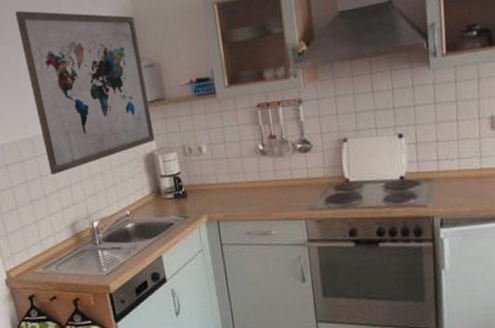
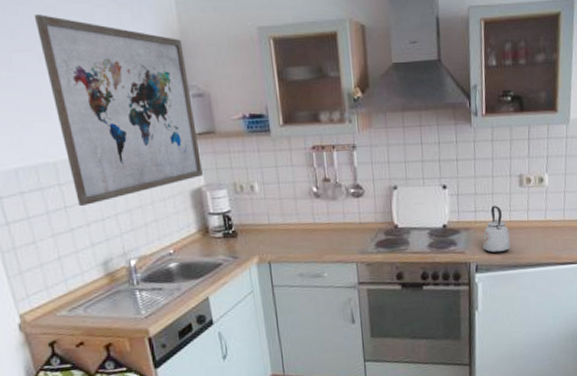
kettle: none [447,152,483,206] -> present [482,205,511,254]

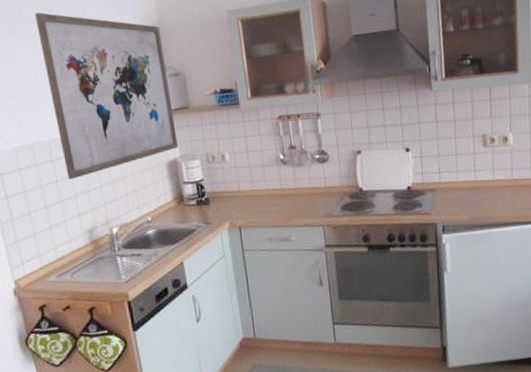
kettle: present [482,205,511,254] -> none [448,166,478,214]

